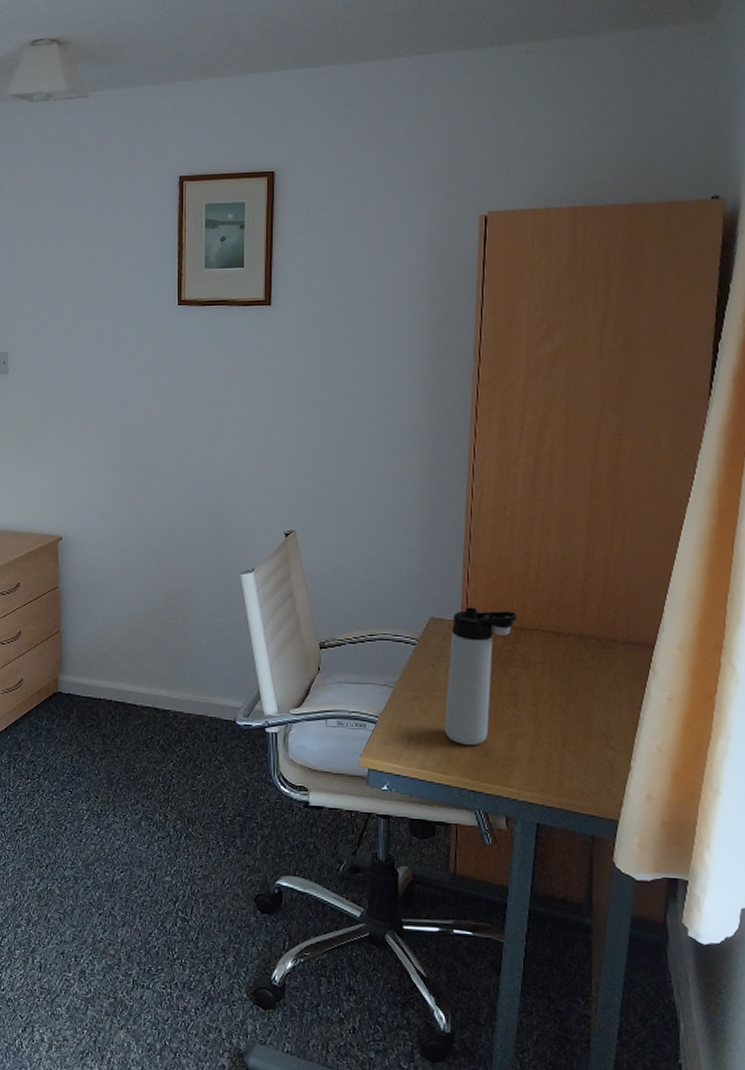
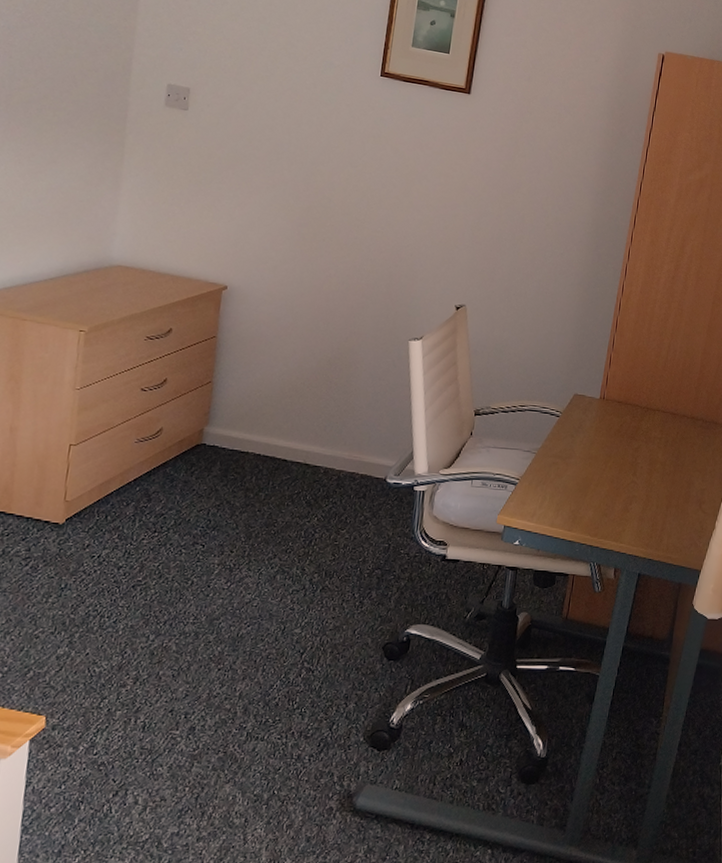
thermos bottle: present [444,607,517,746] -> none [574,387,645,507]

